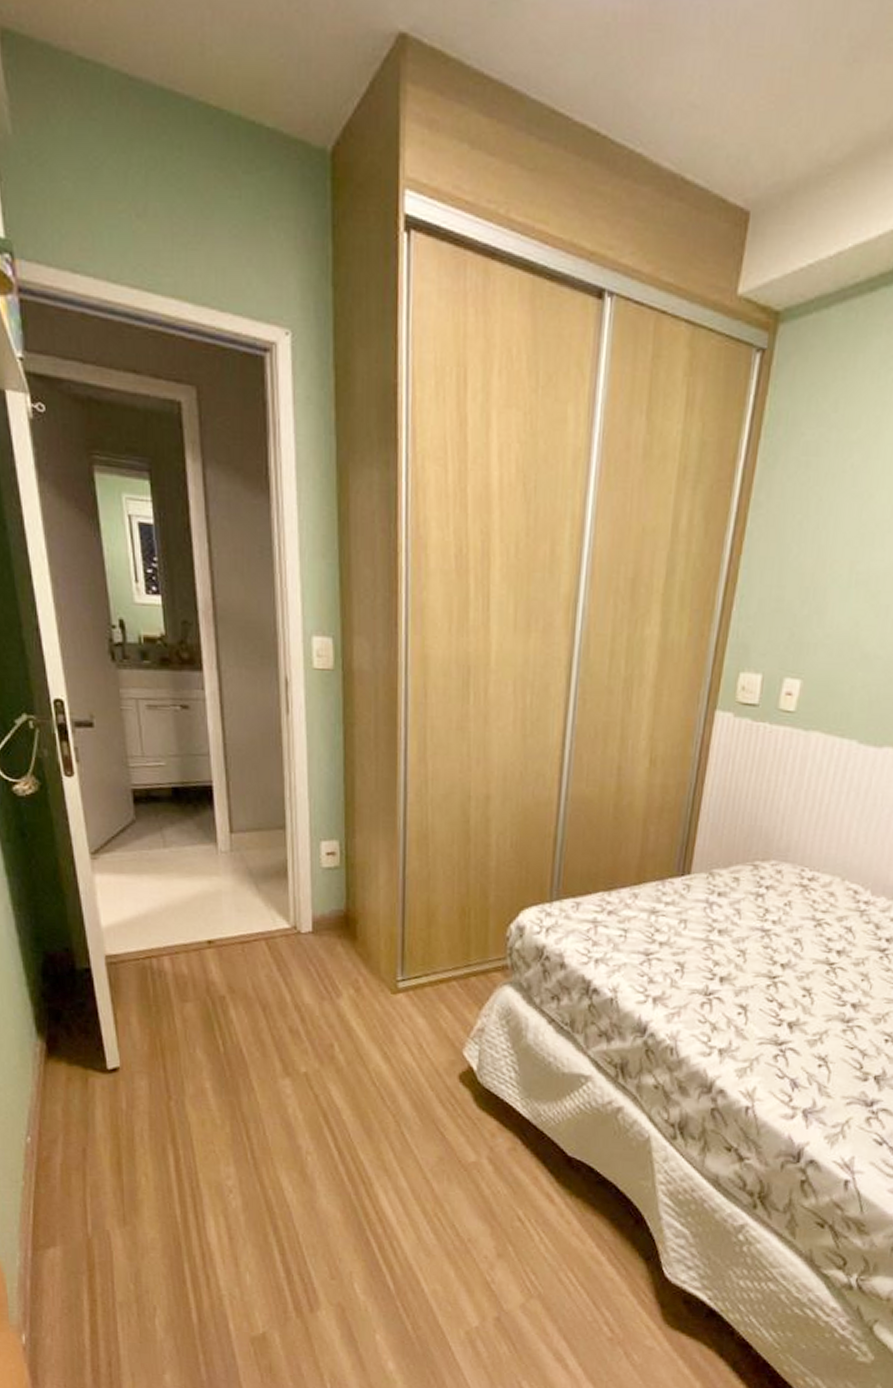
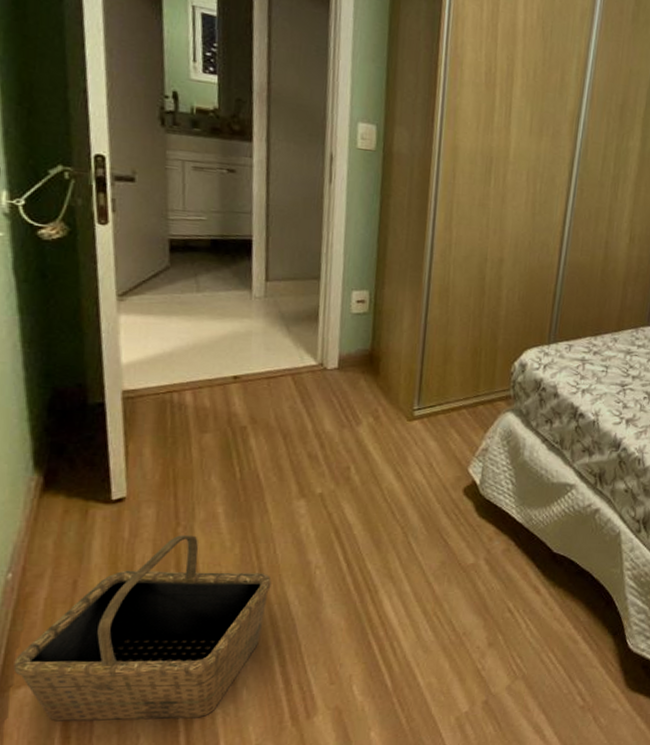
basket: none [42,1109,264,1298] -> present [13,535,271,722]

